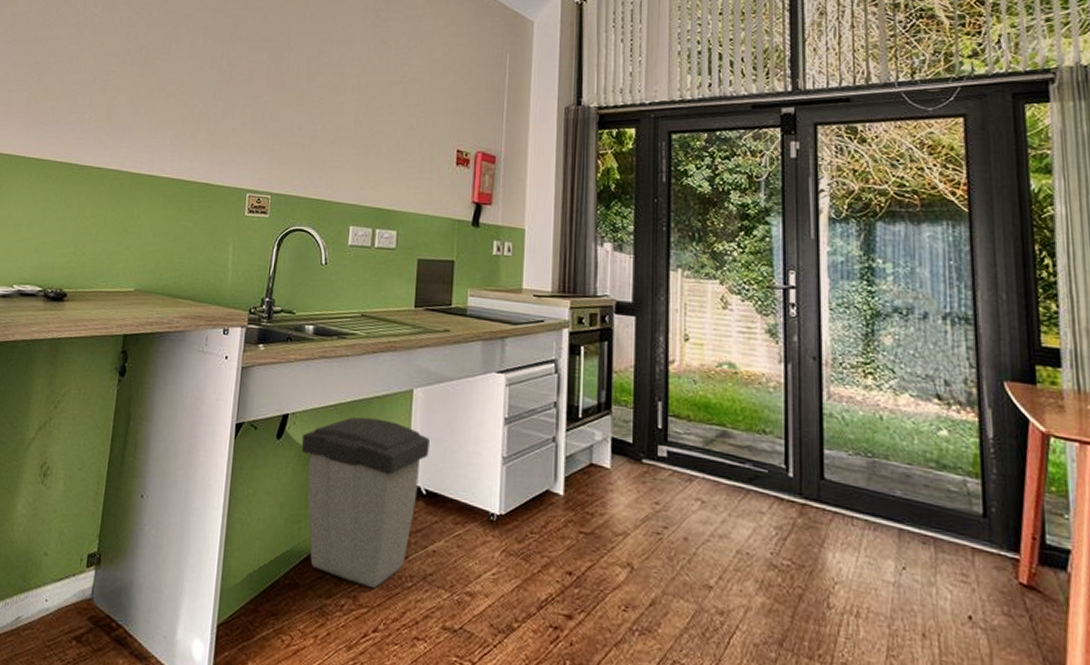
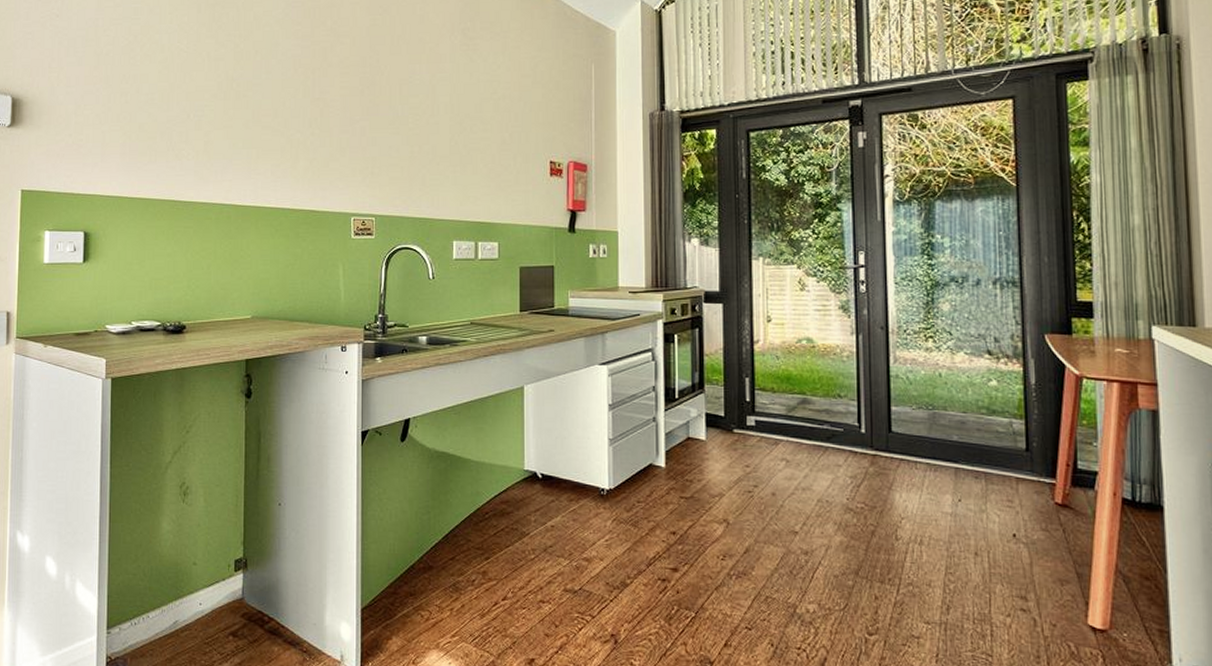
trash can: present [301,417,430,589] -> none [424,415,542,564]

